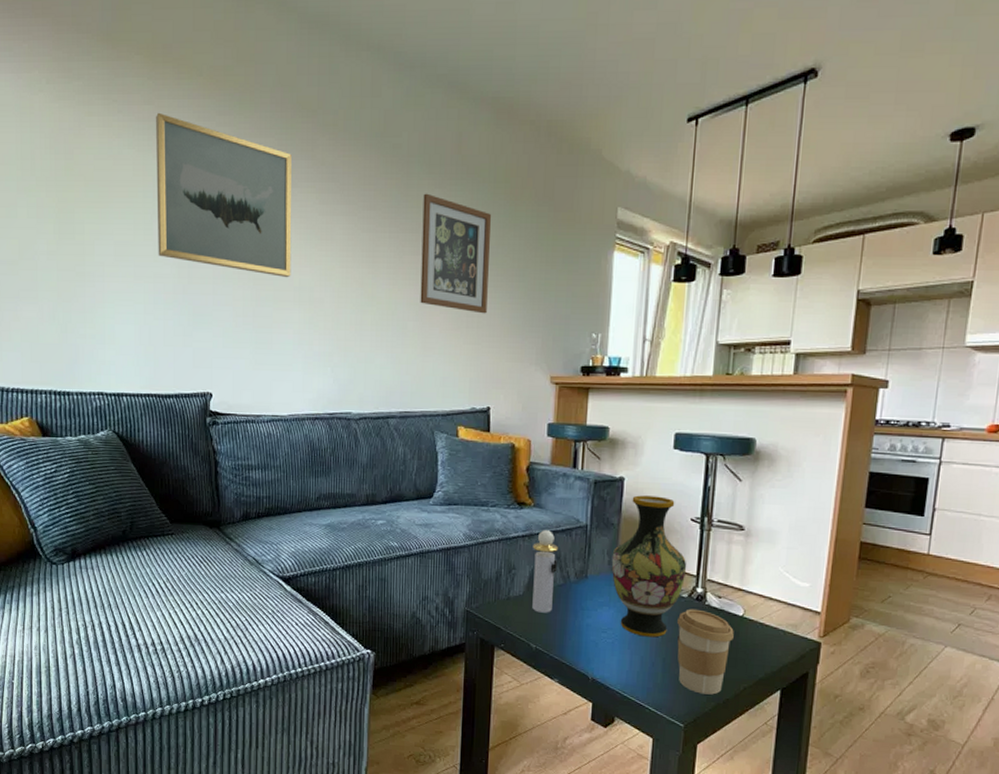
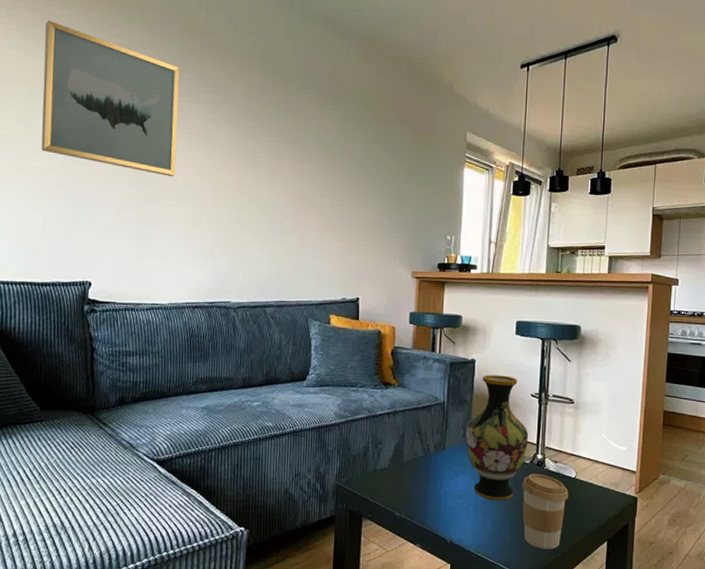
wall art: present [420,193,491,314] -> none [297,110,360,216]
perfume bottle: present [532,530,558,613] -> none [396,407,419,483]

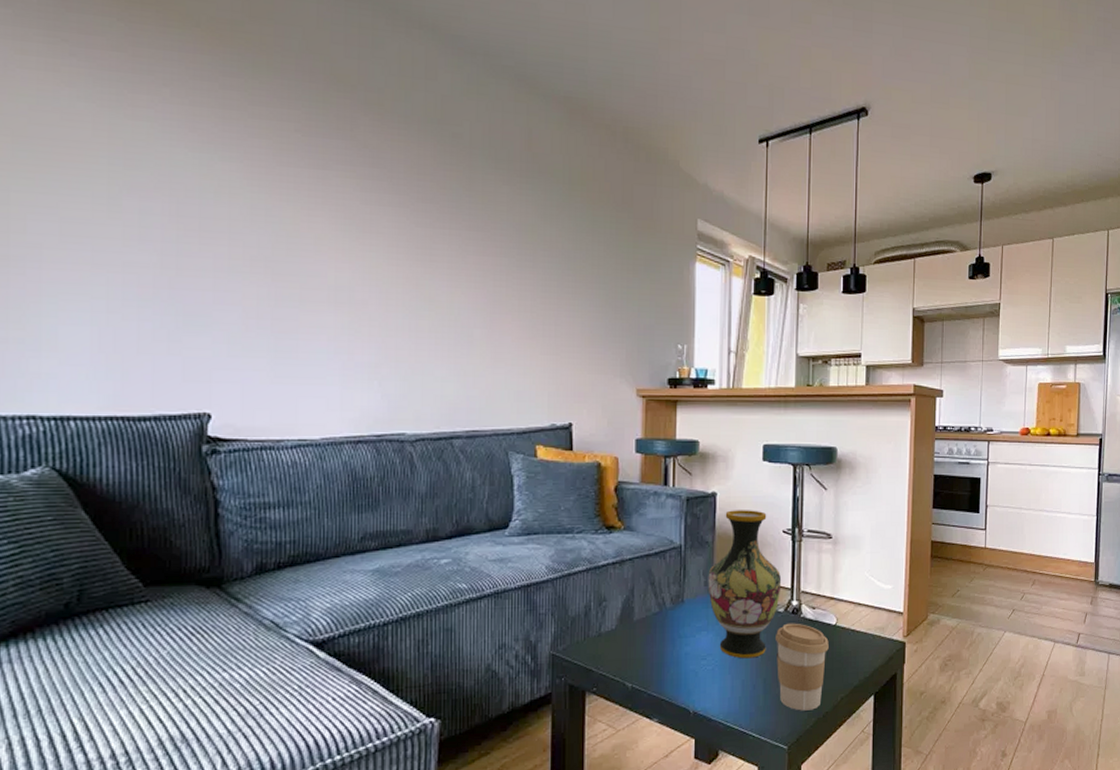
wall art: present [41,20,179,177] -> none [129,62,325,275]

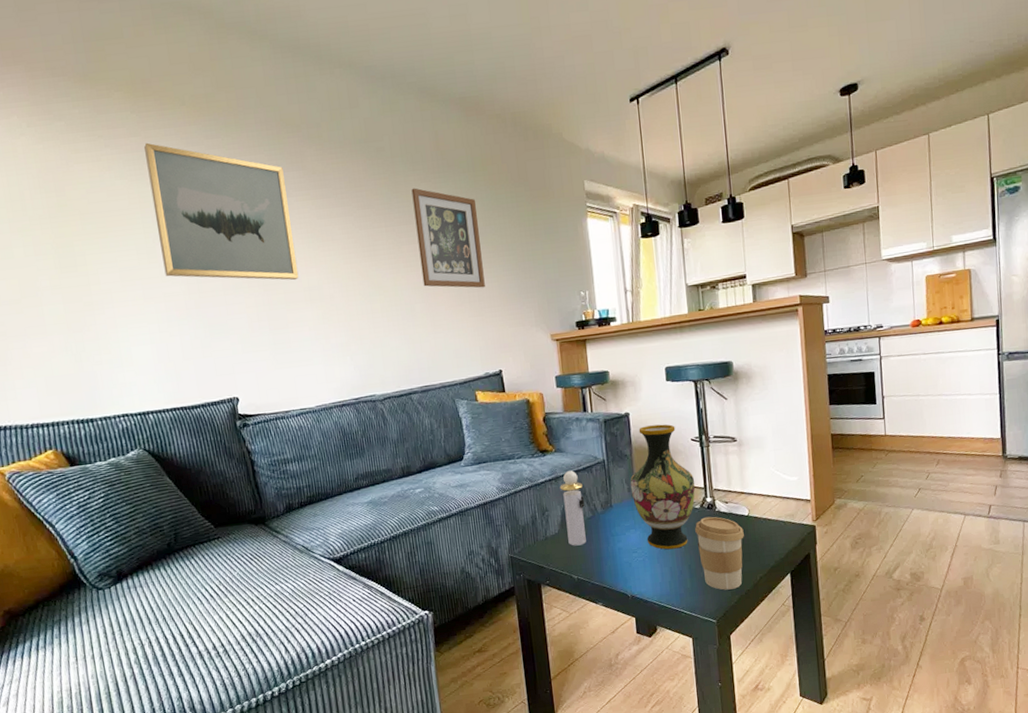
wall art: none [129,62,325,275] -> present [144,142,299,281]
wall art: none [488,189,566,322] -> present [411,188,485,288]
perfume bottle: none [624,554,652,647] -> present [560,471,586,546]

